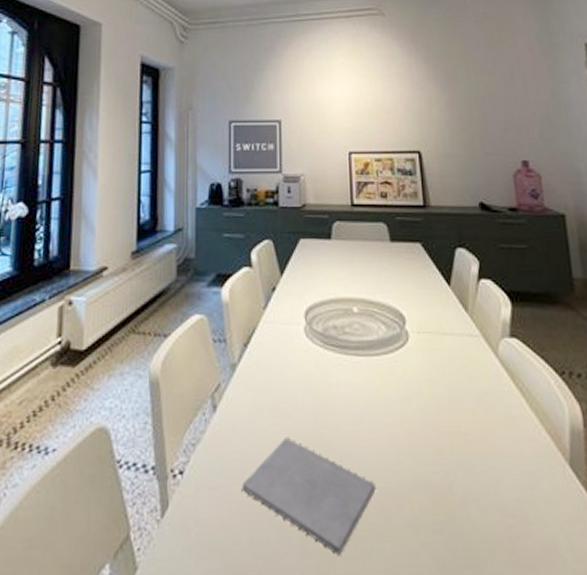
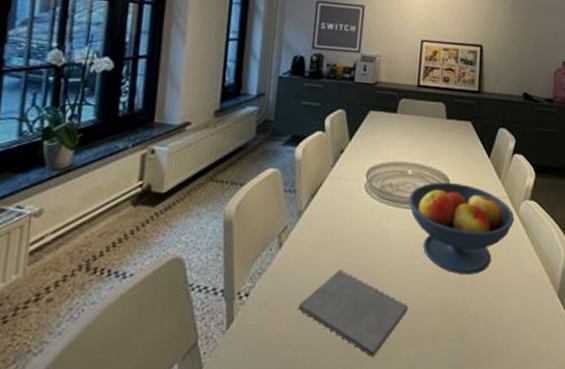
fruit bowl: none [359,320,495,439] -> present [409,182,515,274]

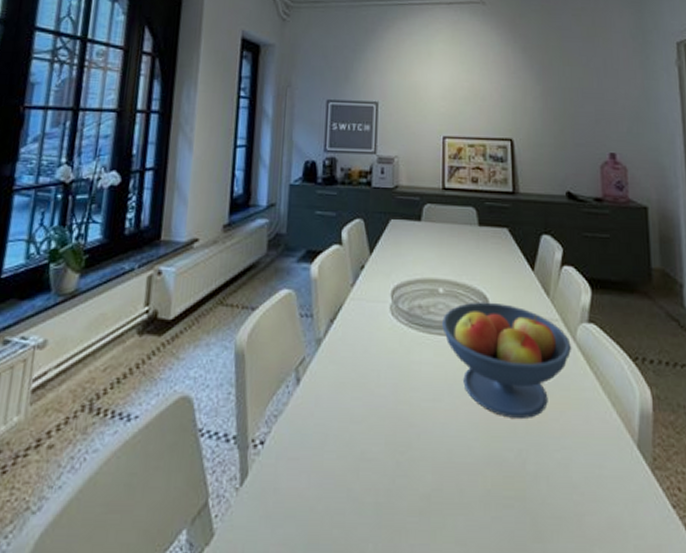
notepad: present [296,269,408,357] -> none [319,411,451,526]

